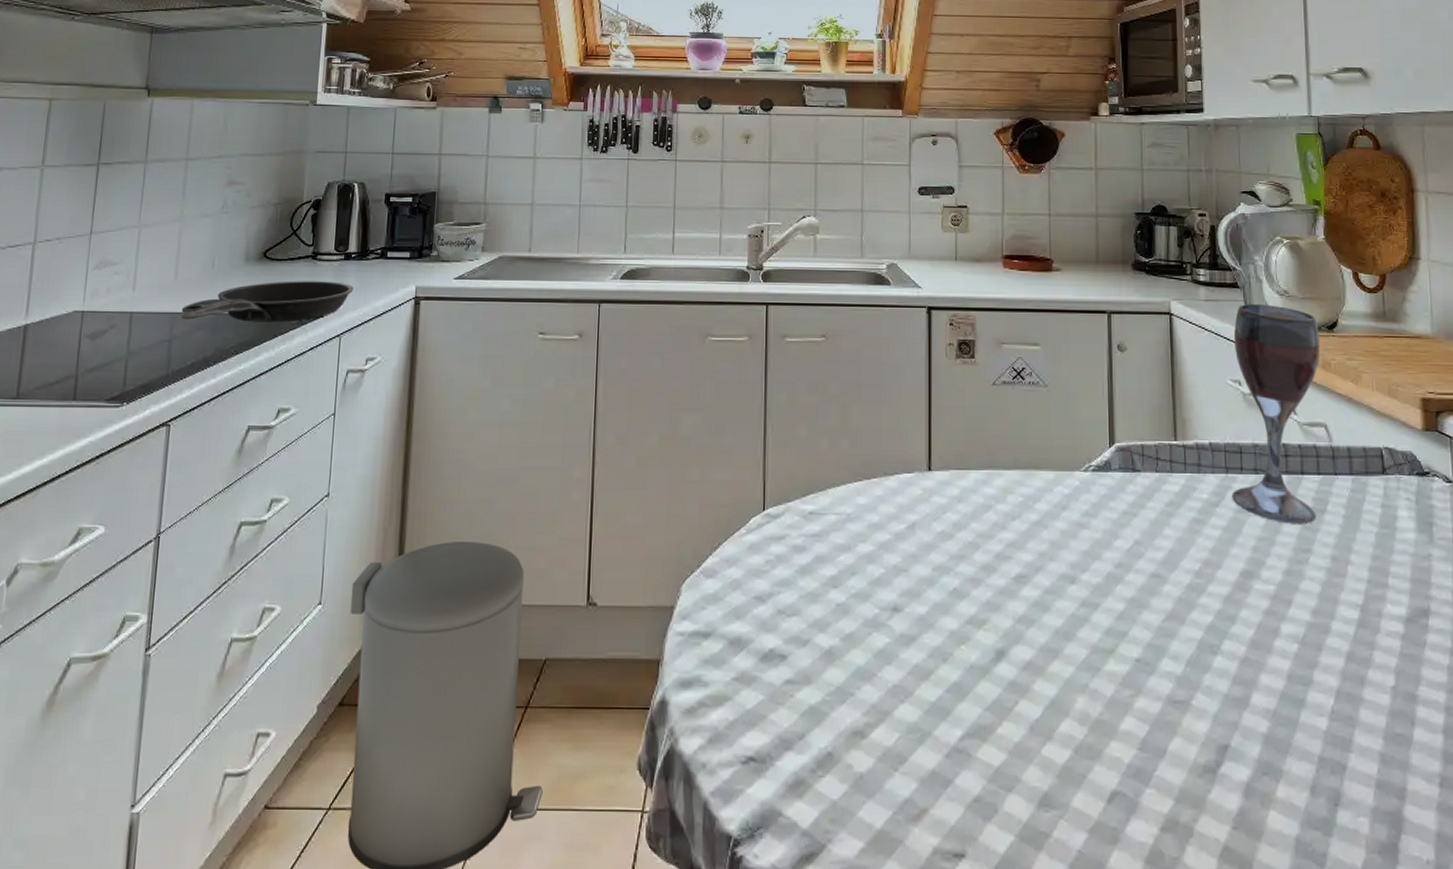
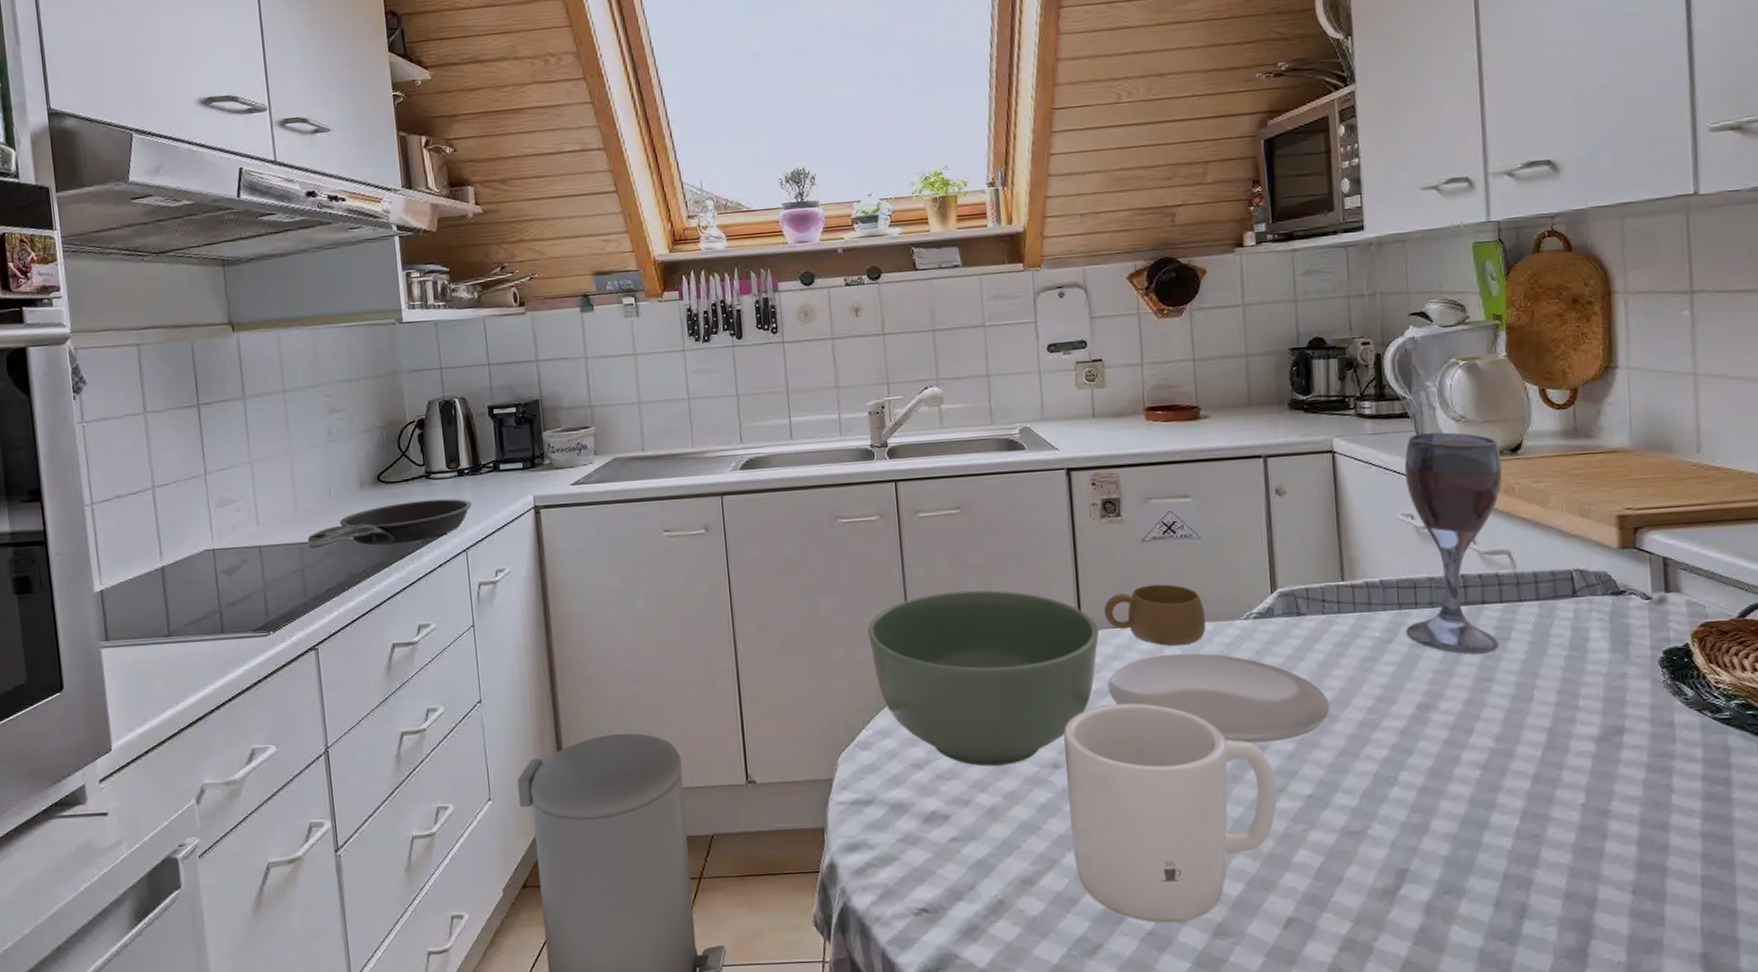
bowl: none [724,419,947,605] -> present [867,590,1100,767]
mug: none [906,547,1106,790] -> present [1064,702,1277,924]
plate: none [951,500,1160,600] -> present [1108,653,1330,743]
cup: none [953,429,1048,493] -> present [1103,584,1206,646]

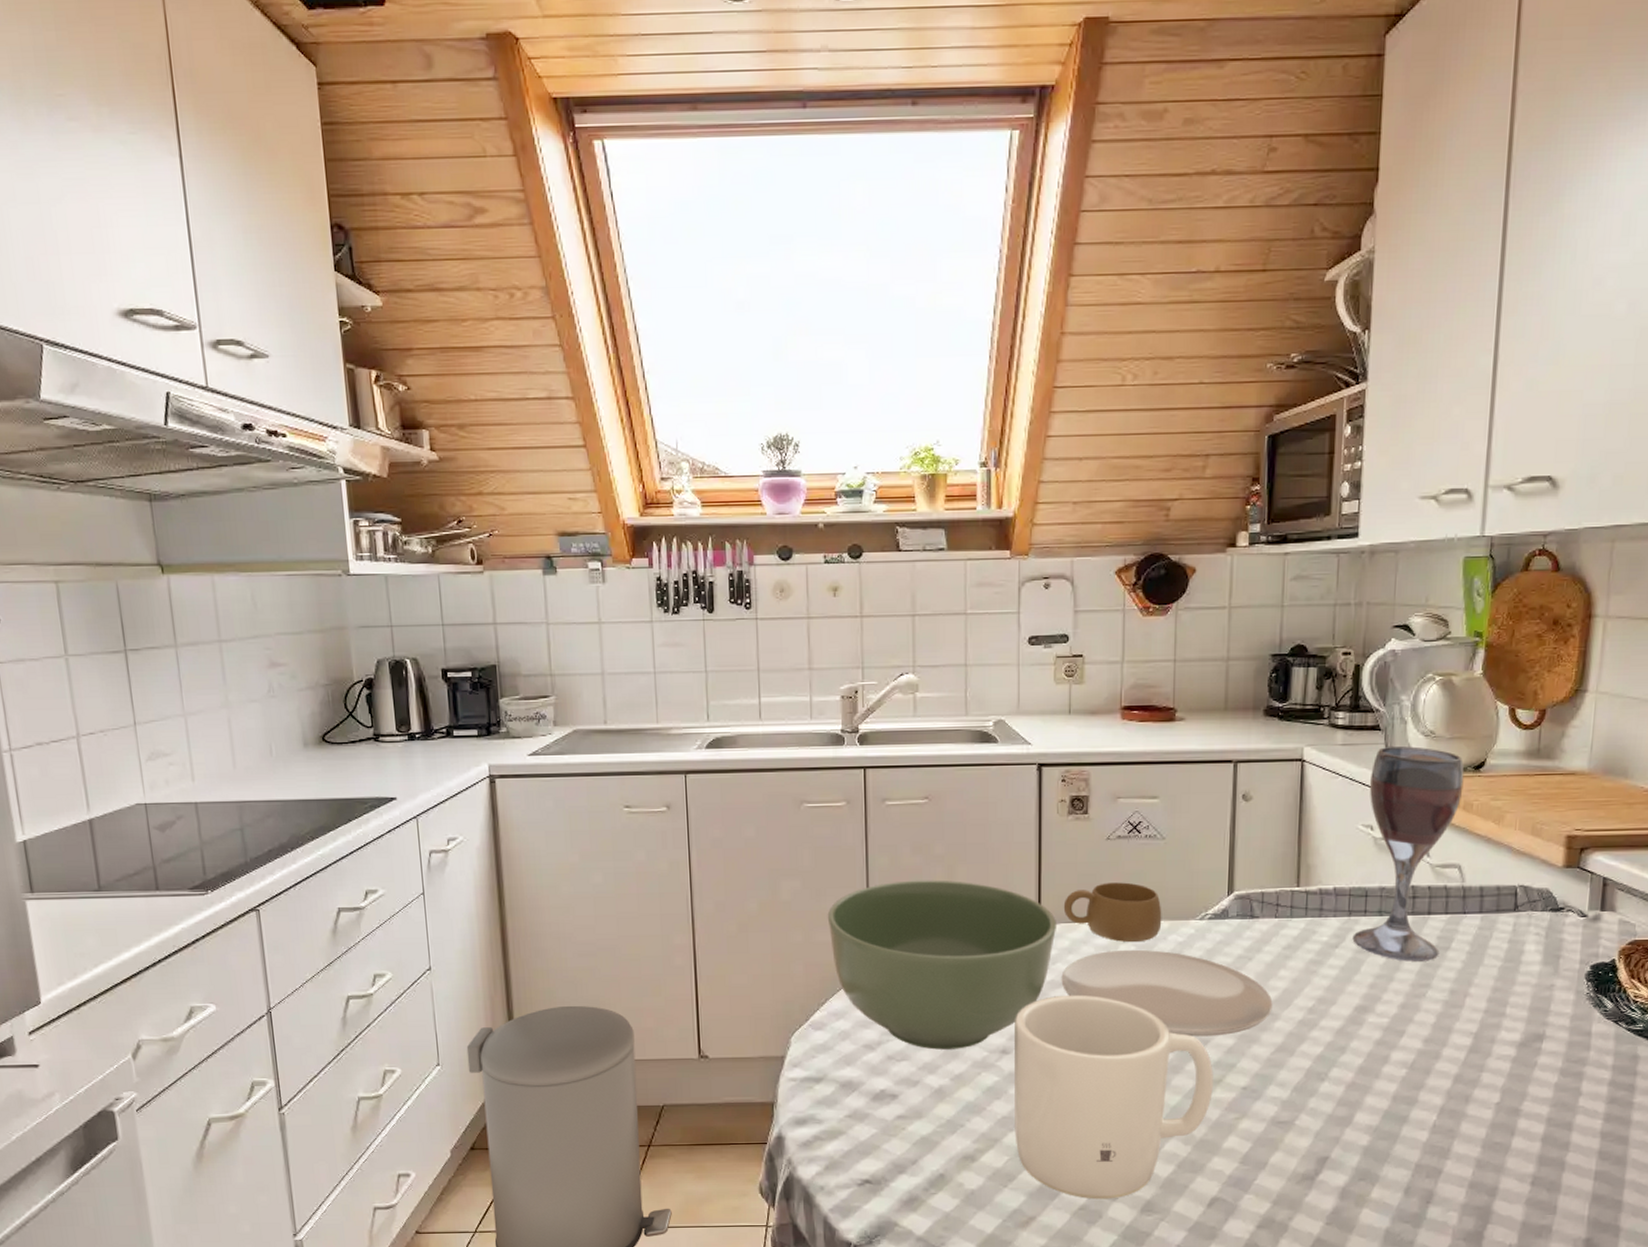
frying pan: present [307,498,472,549] -> none [247,763,423,808]

